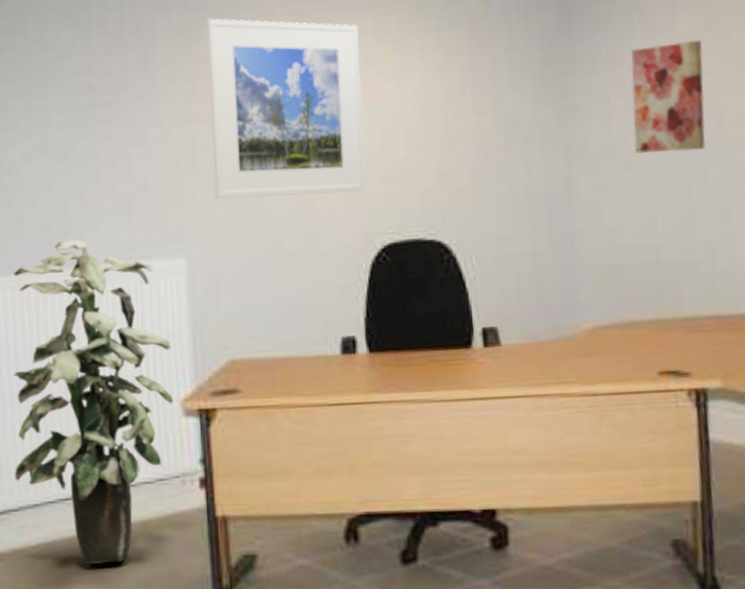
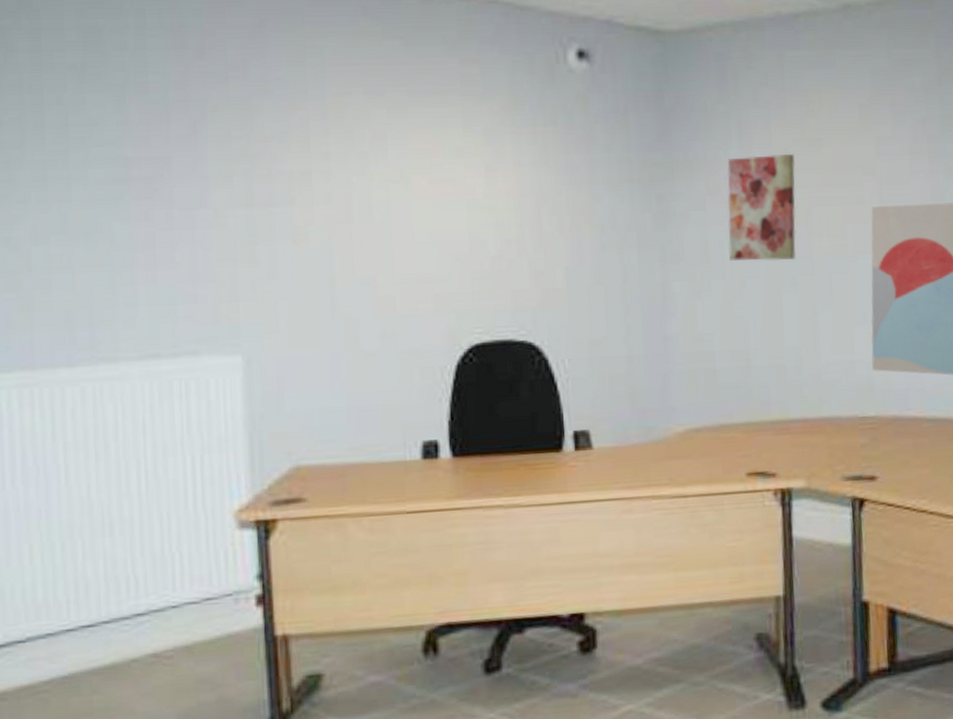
indoor plant: present [13,239,174,566] -> none [19,332,226,699]
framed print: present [206,18,366,199] -> none [270,93,452,292]

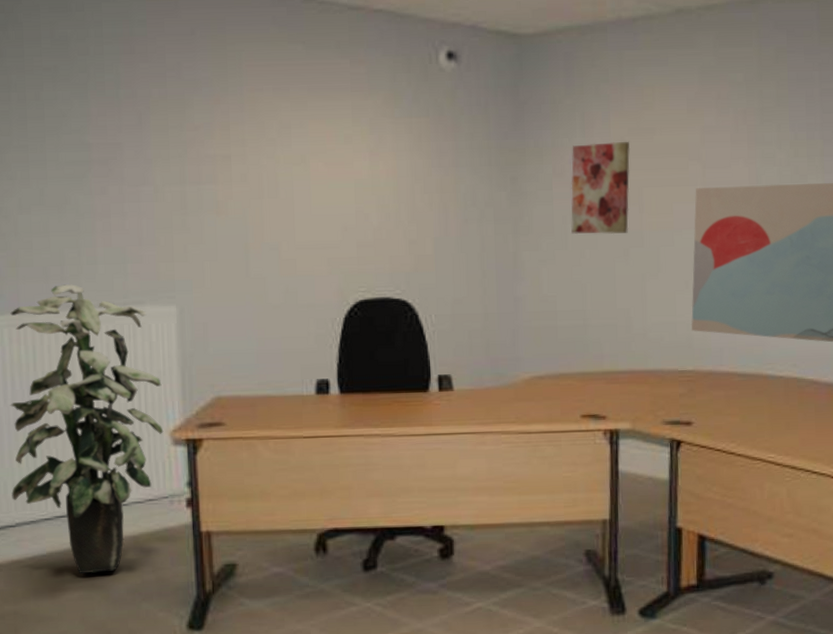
indoor plant: none [19,332,226,699] -> present [10,284,164,574]

